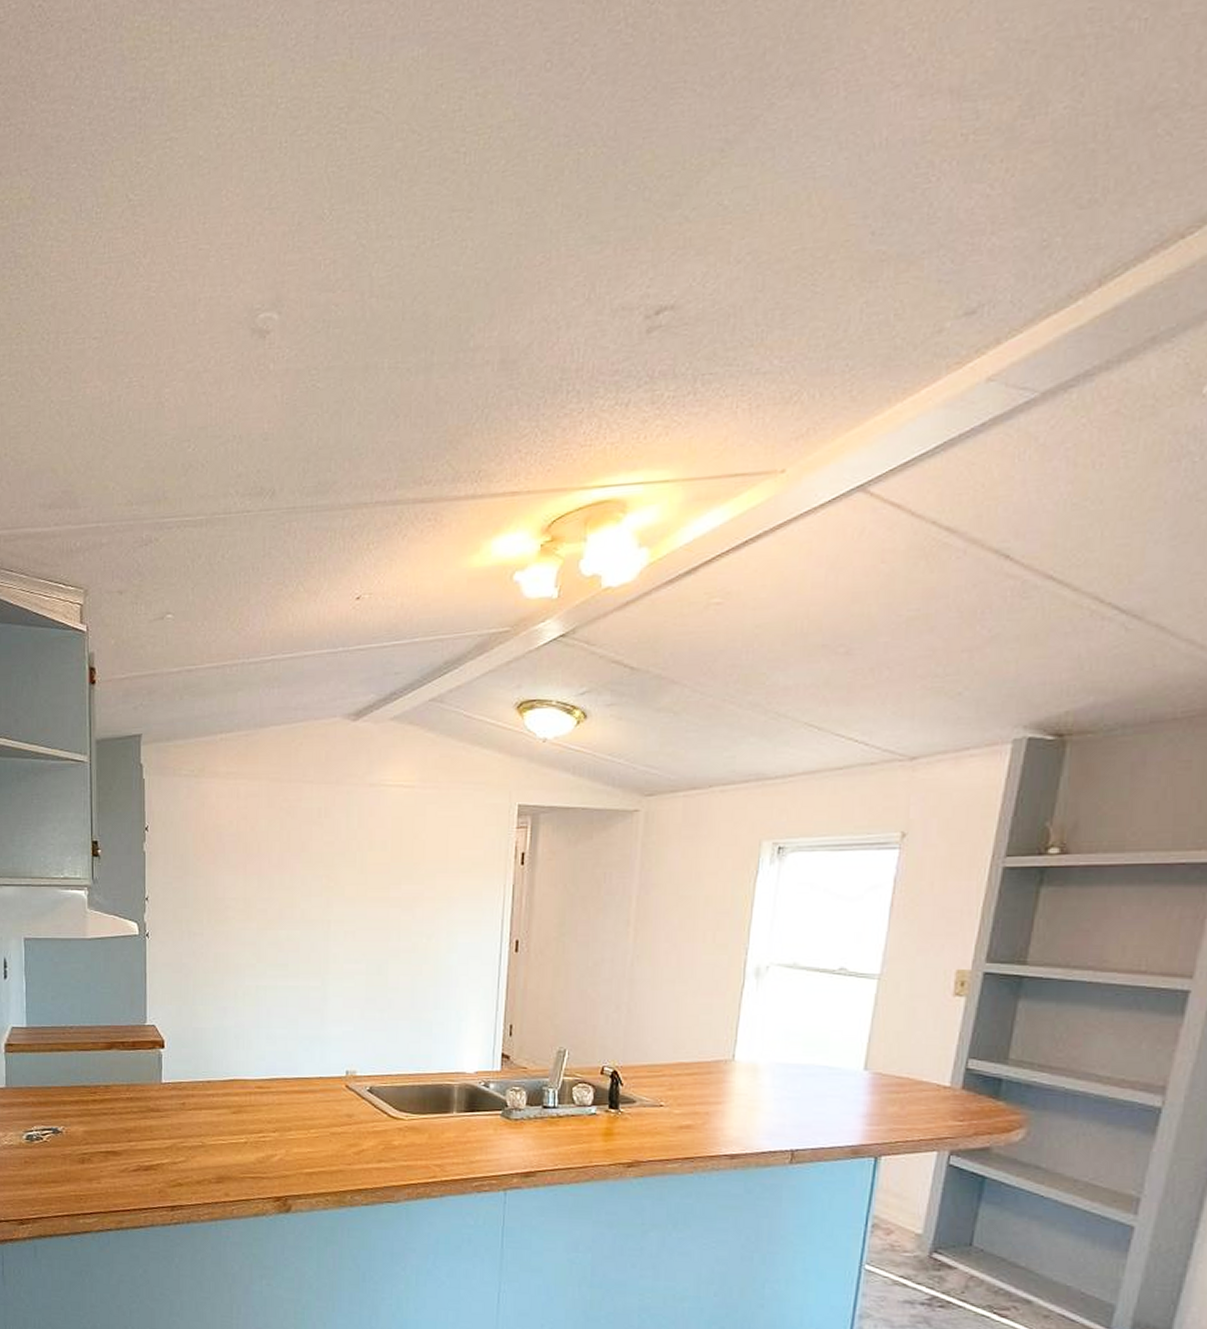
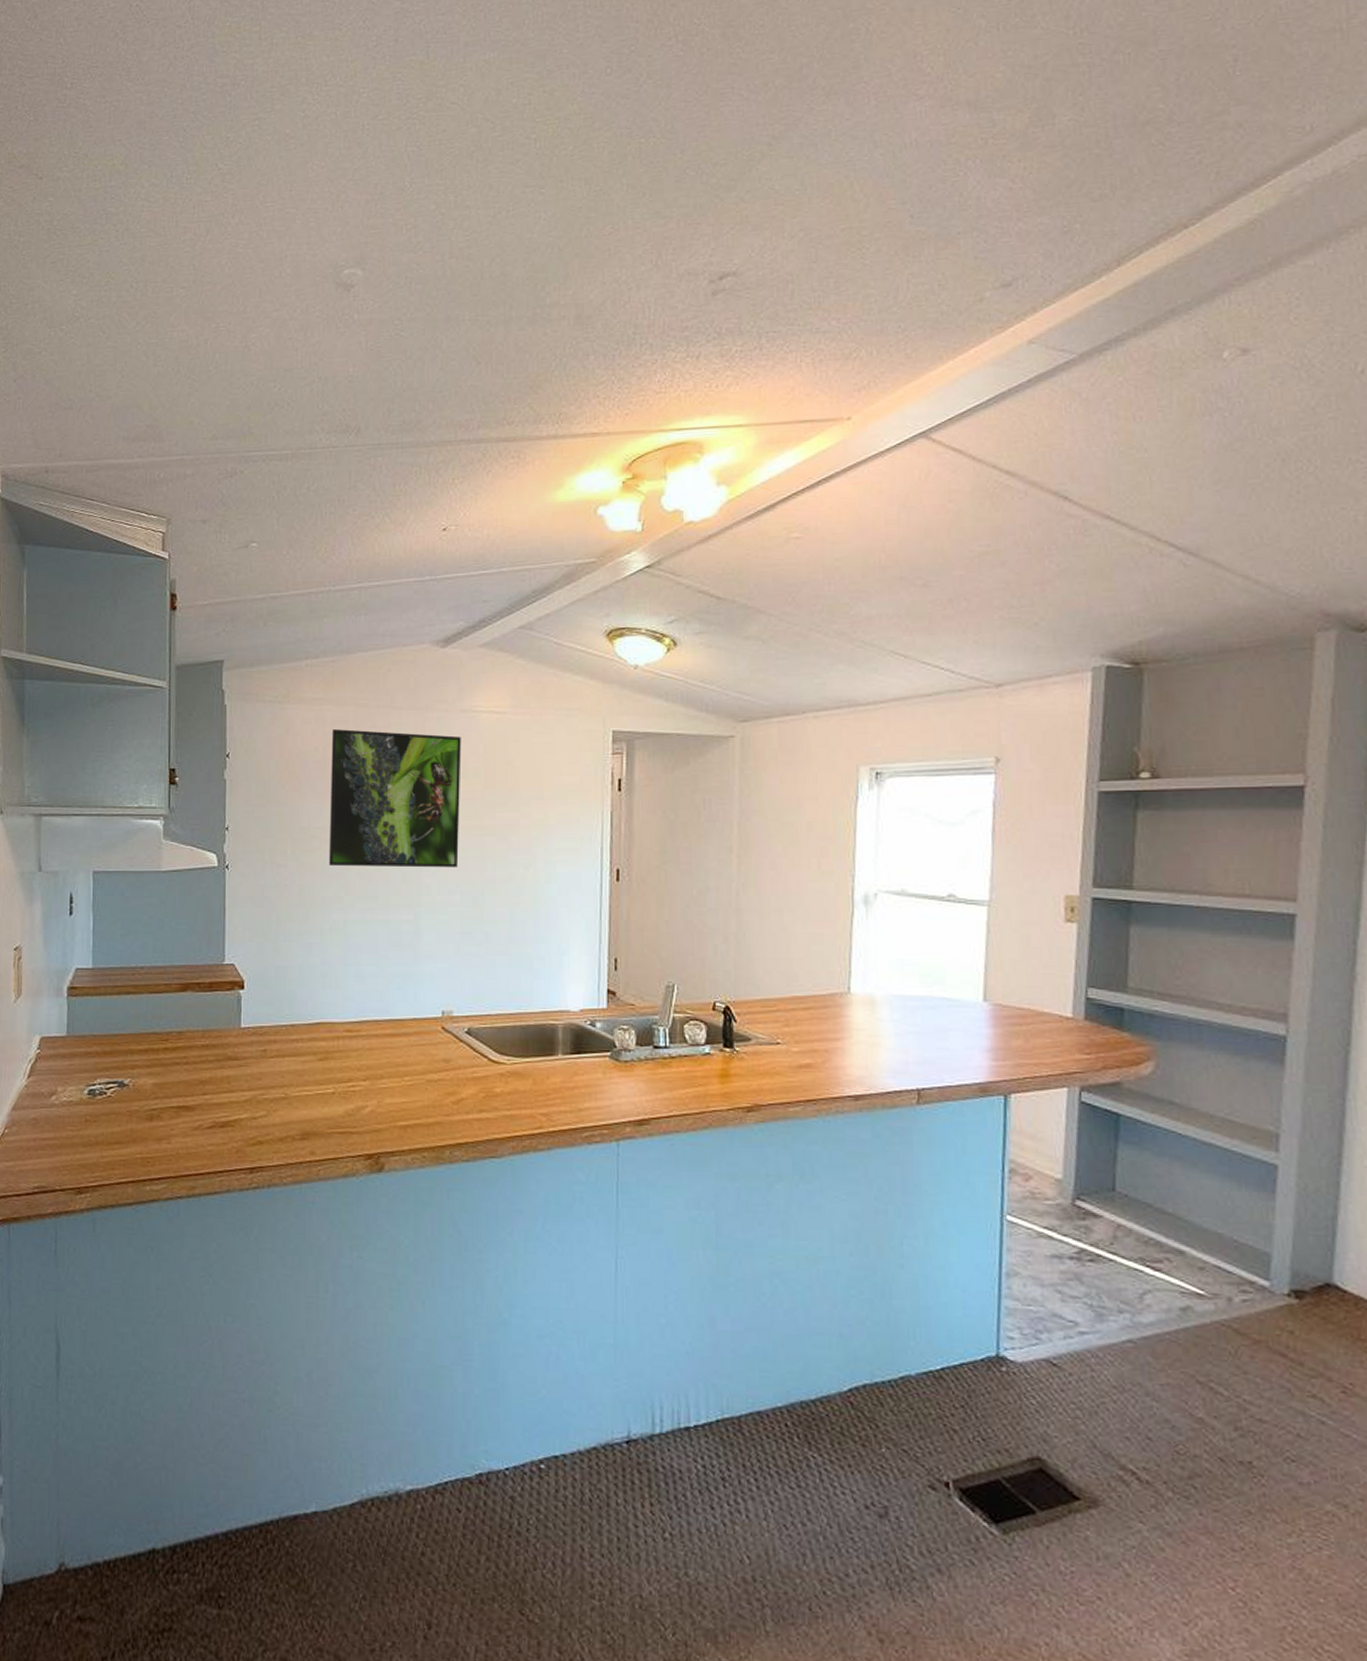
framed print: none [242,803,370,938] -> present [328,729,462,868]

